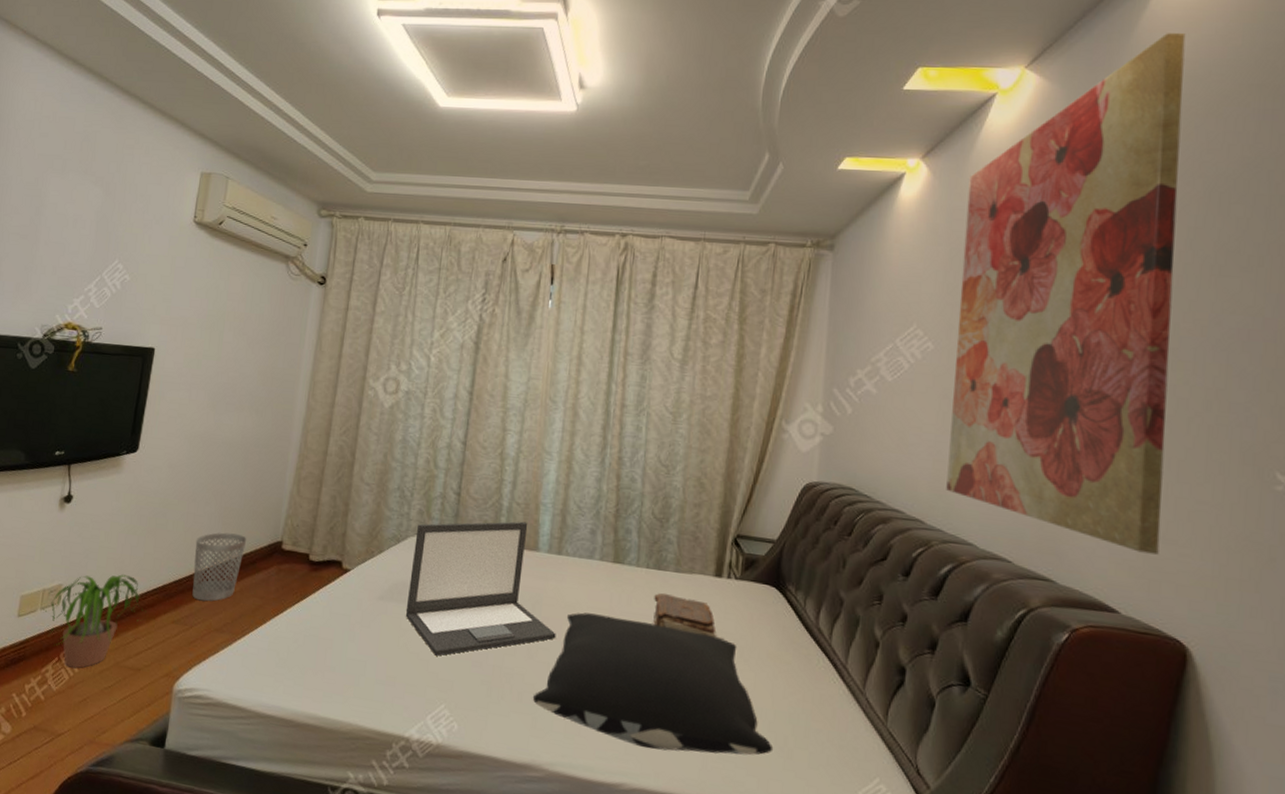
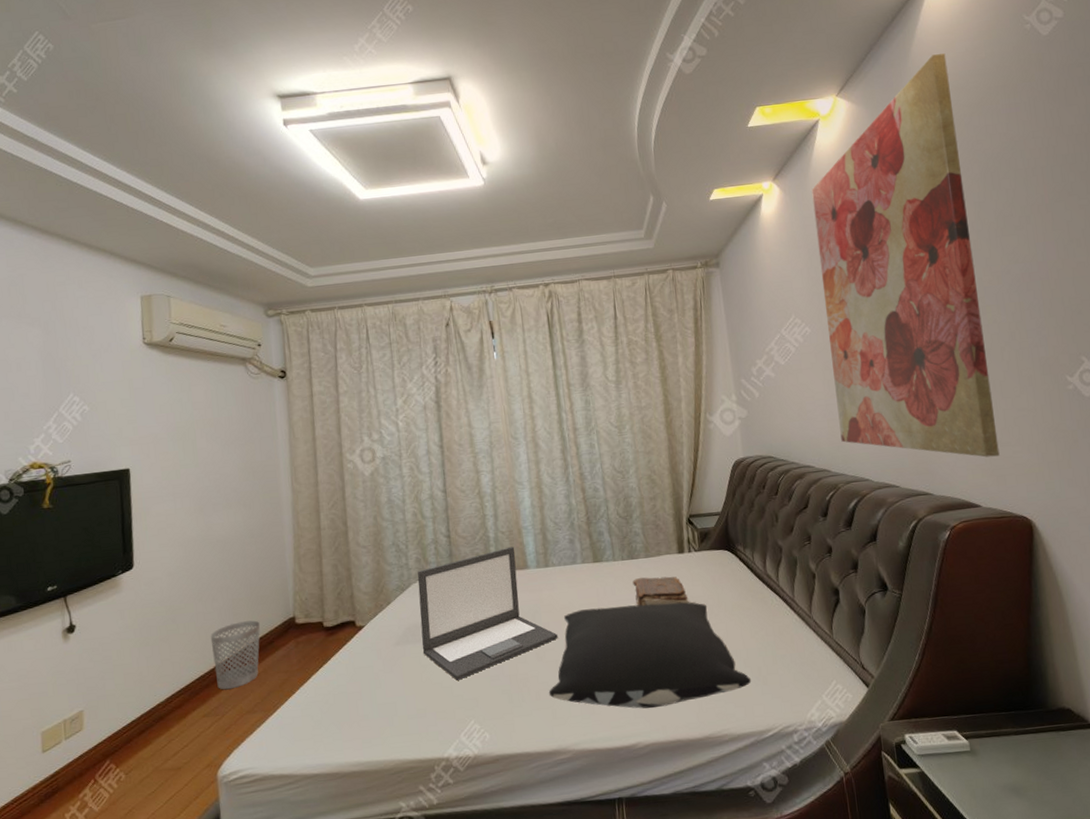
potted plant: present [42,574,146,669] -> none [67,685,174,786]

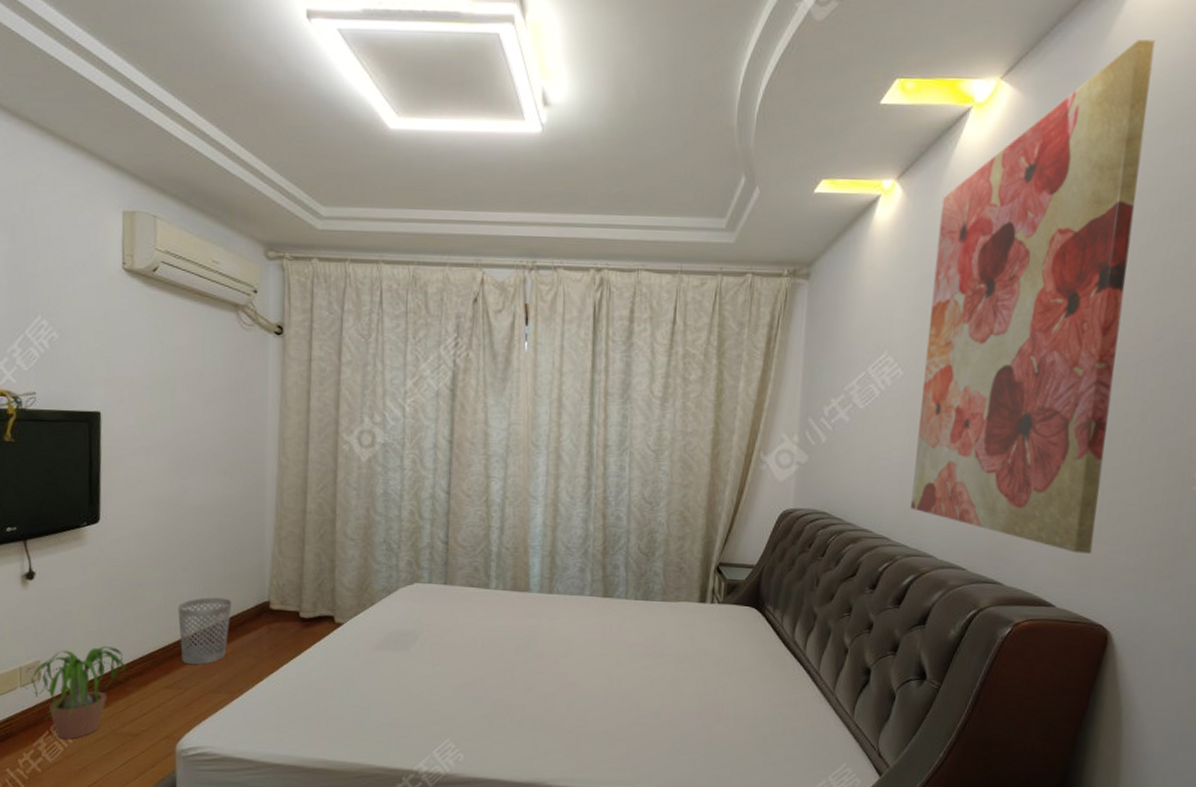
potted plant: none [67,685,174,786] -> present [22,646,135,740]
laptop: present [417,546,558,681] -> none [403,565,552,696]
pillow: present [548,601,751,709] -> none [533,645,754,759]
book: present [632,576,689,606] -> none [643,622,702,657]

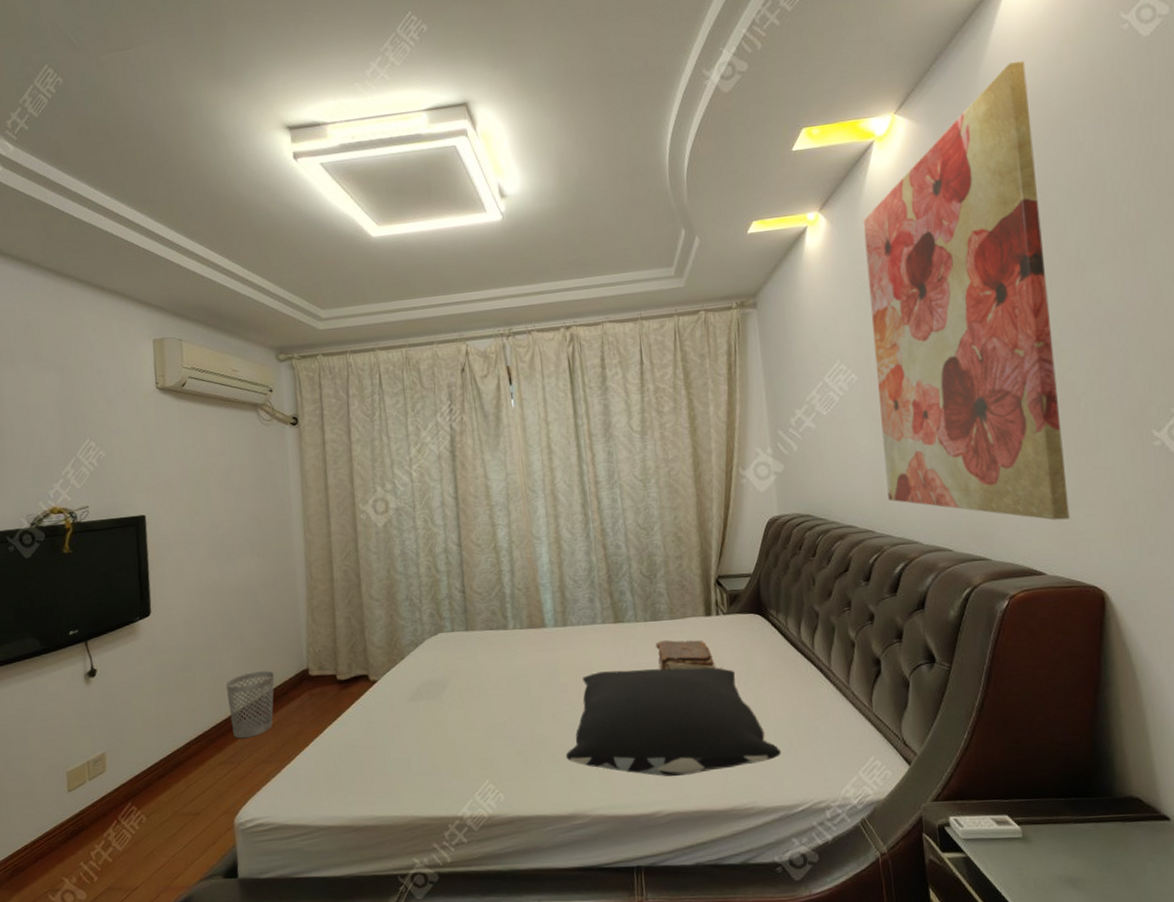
potted plant: present [22,646,135,740] -> none [91,731,192,827]
pillow: none [533,645,754,759] -> present [565,667,781,777]
book: none [643,622,702,657] -> present [656,640,716,670]

